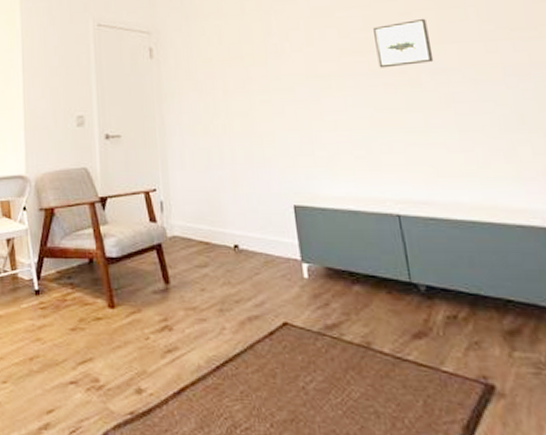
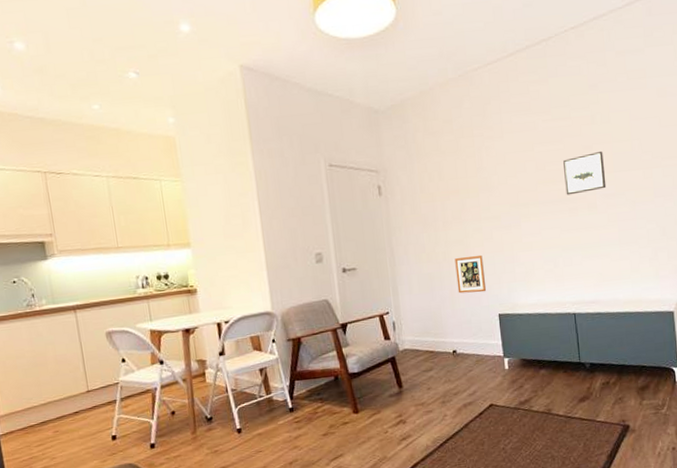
picture frame: none [237,131,278,177] -> present [455,254,487,294]

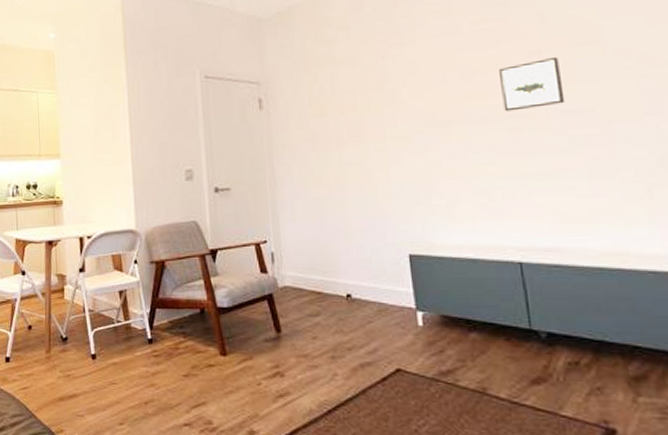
picture frame: present [455,254,487,294] -> none [350,180,393,226]

